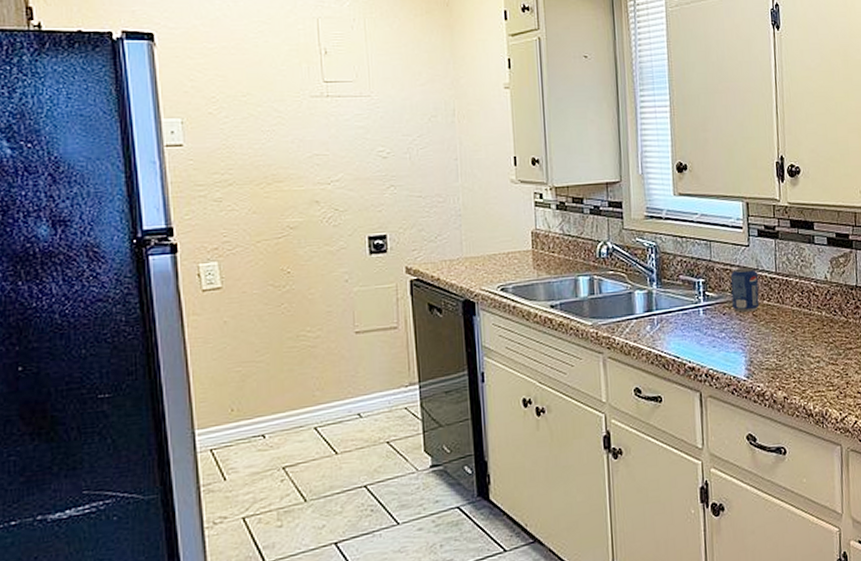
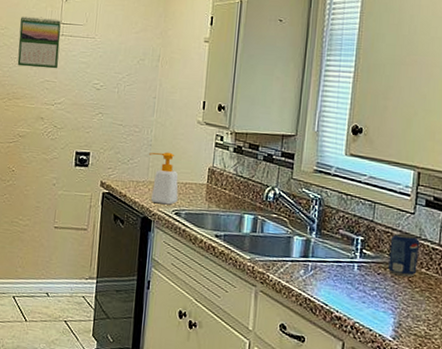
calendar: none [266,76,329,141] -> present [17,17,61,69]
soap bottle: none [460,220,502,282] -> present [149,152,179,205]

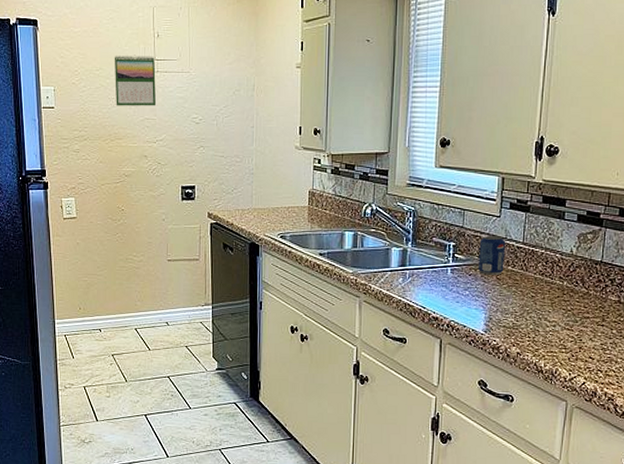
soap bottle: present [149,152,179,205] -> none [252,179,282,229]

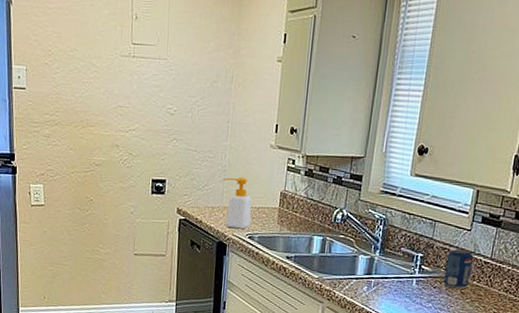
calendar: present [114,55,157,106] -> none [89,37,132,94]
soap bottle: none [252,179,282,229] -> present [224,177,252,229]

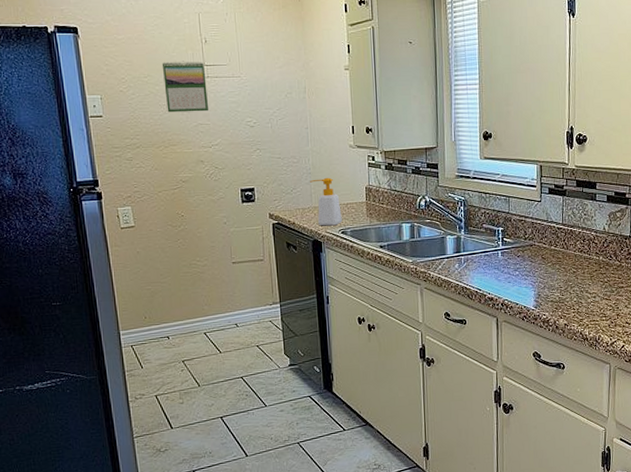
calendar: none [89,37,132,94] -> present [162,61,209,113]
beverage can: present [443,249,474,289] -> none [524,219,548,255]

